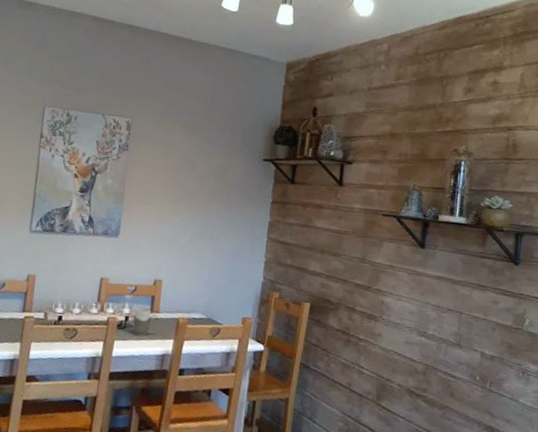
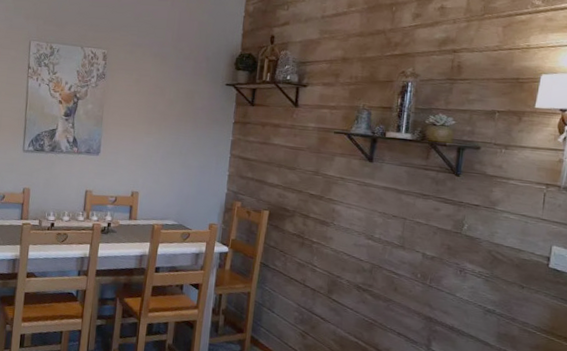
mug: present [132,307,158,336] -> none [114,215,136,240]

